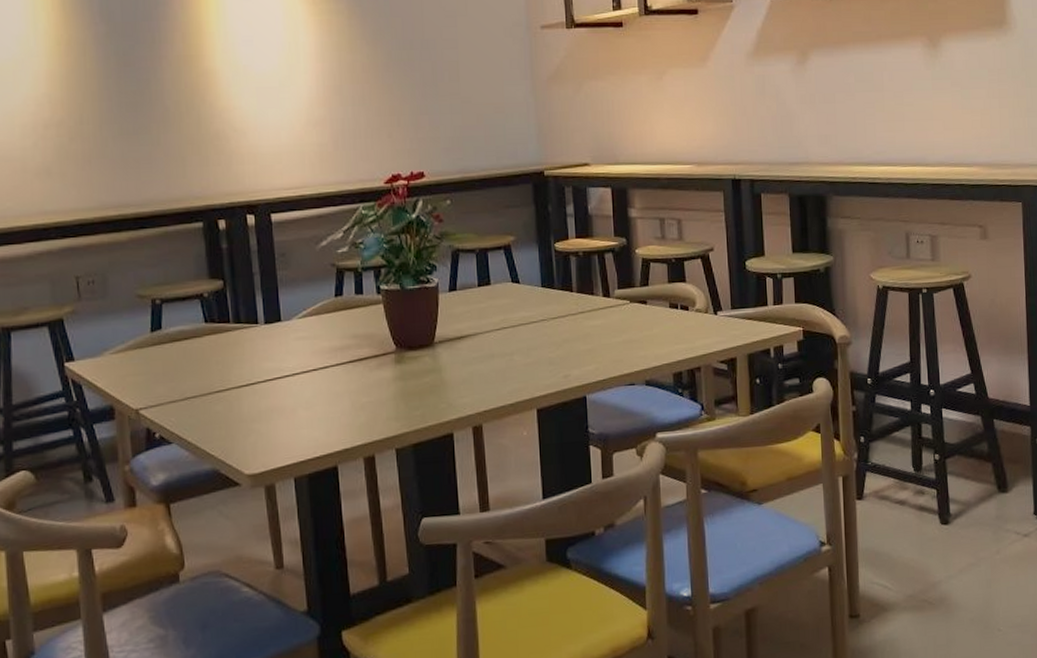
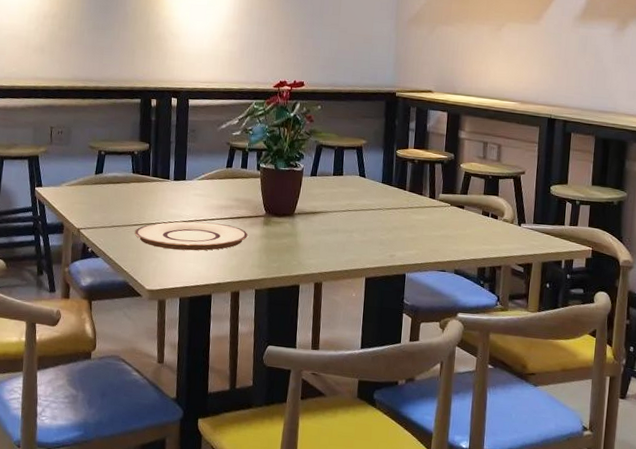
plate: none [219,371,376,417] -> present [134,221,248,251]

